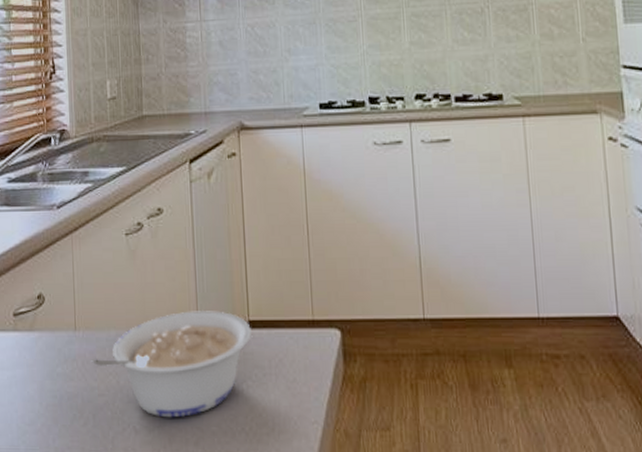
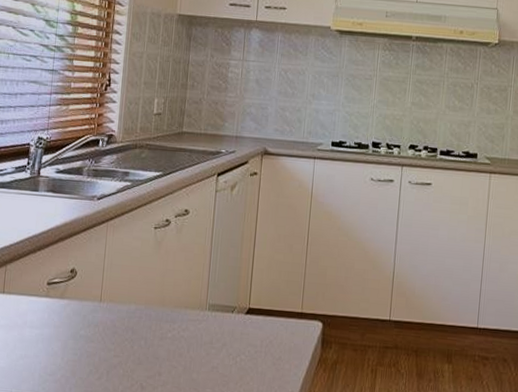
legume: present [91,309,253,418] -> none [111,295,251,380]

